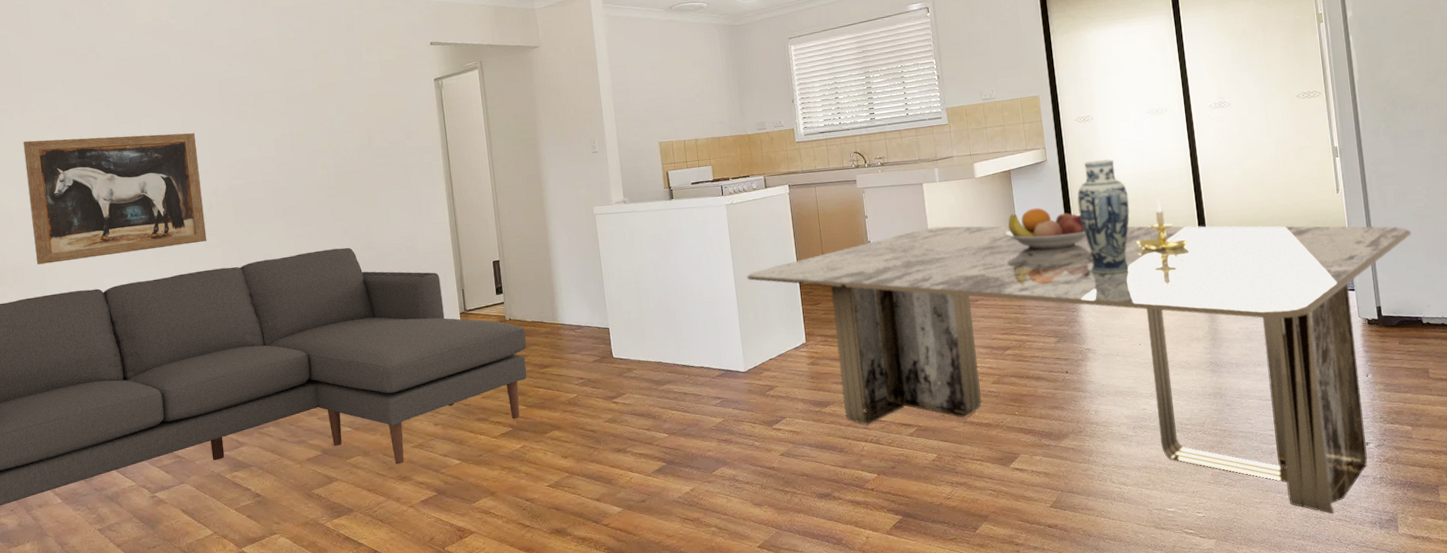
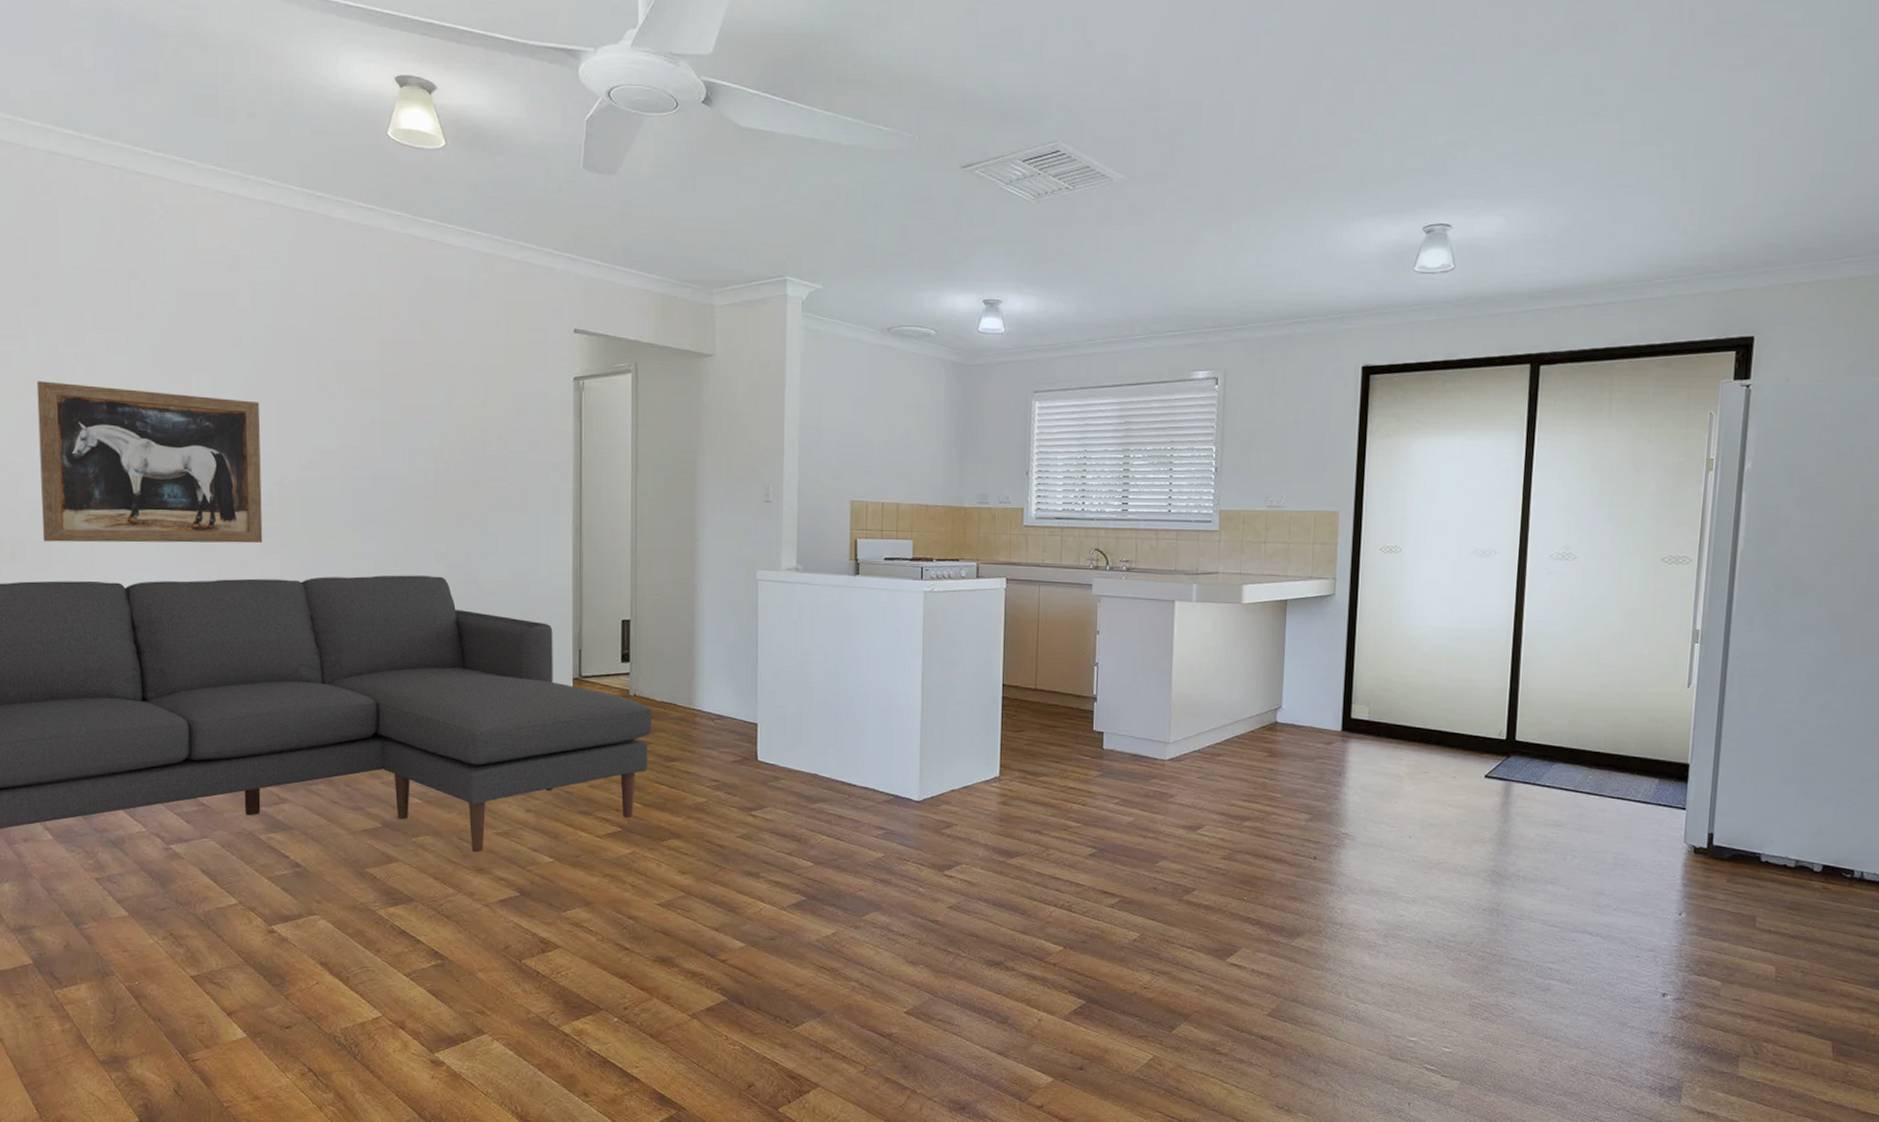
dining table: present [746,225,1412,514] -> none [937,657,1770,1071]
fruit bowl: present [1003,208,1087,250] -> none [1265,652,1368,706]
vase: present [1077,159,1130,275] -> none [1363,602,1429,748]
candle holder: present [1137,198,1195,251] -> none [1429,661,1504,729]

